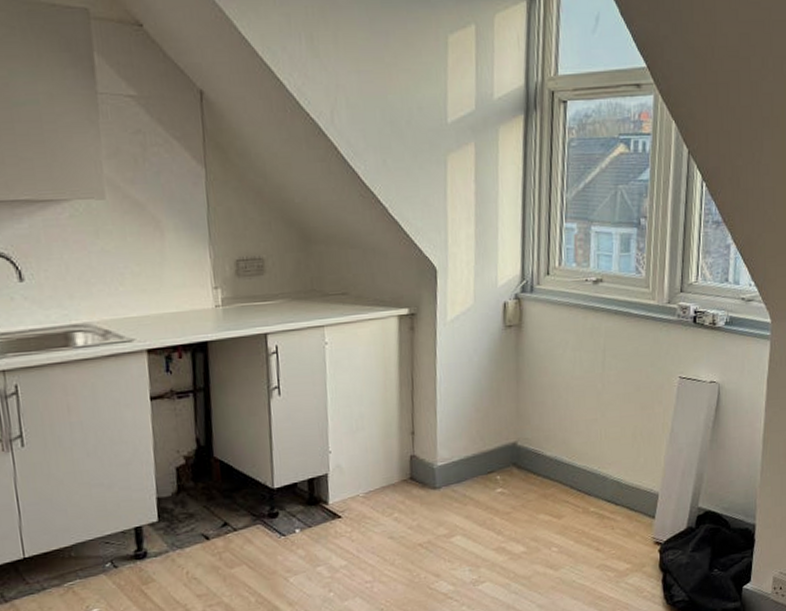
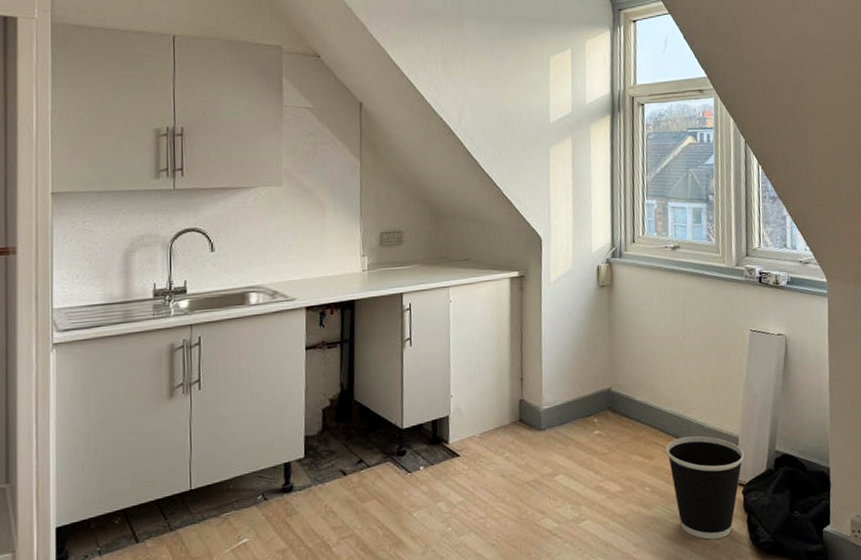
wastebasket: none [577,492,663,600] -> present [666,435,744,540]

